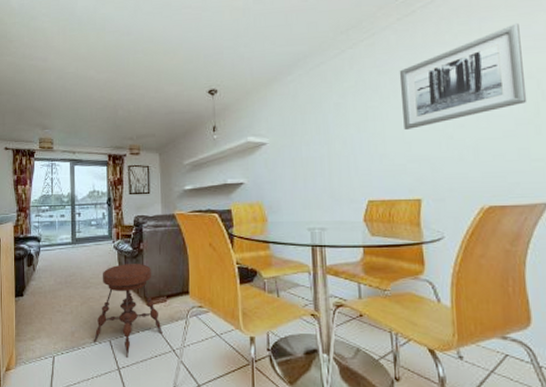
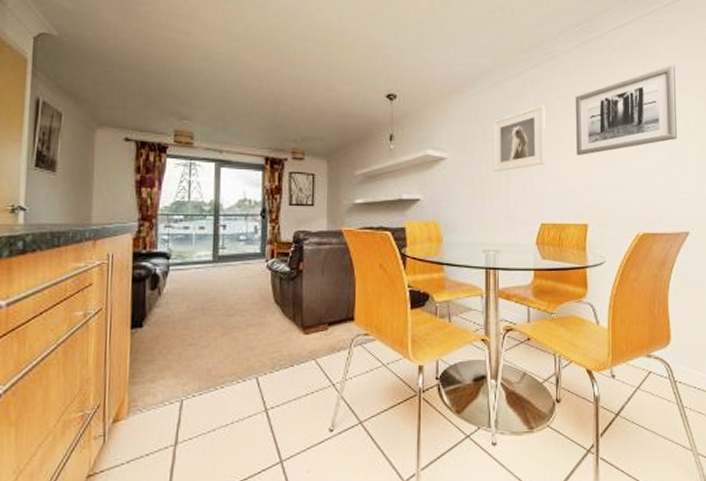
stool: present [94,264,162,358] -> none [236,287,321,396]
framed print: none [311,82,370,154] -> present [492,104,545,173]

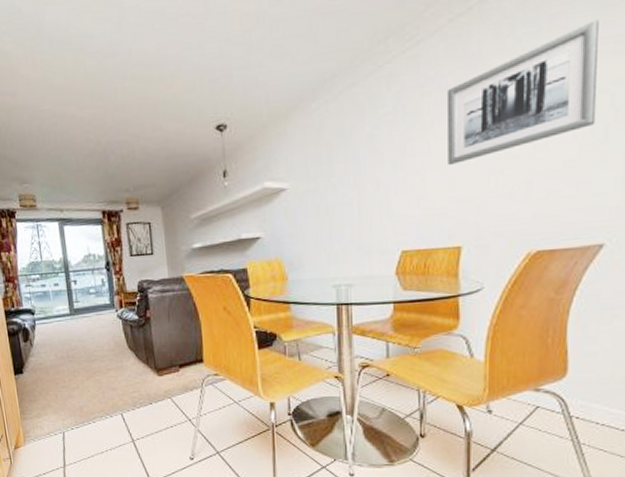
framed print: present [492,104,545,173] -> none [339,107,407,199]

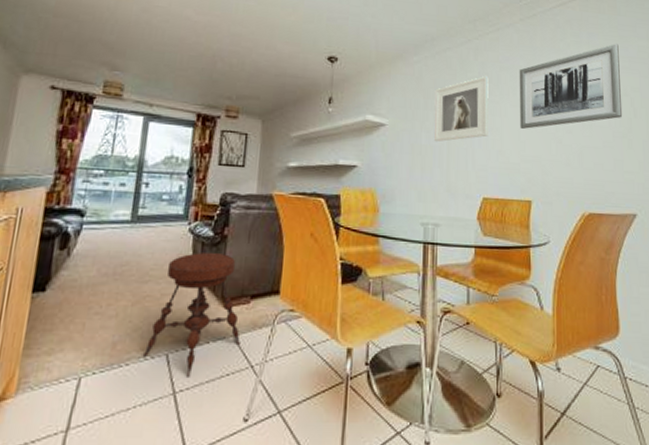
stool: none [104,333,177,429] -> present [144,253,240,377]
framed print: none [339,107,407,199] -> present [433,75,489,142]

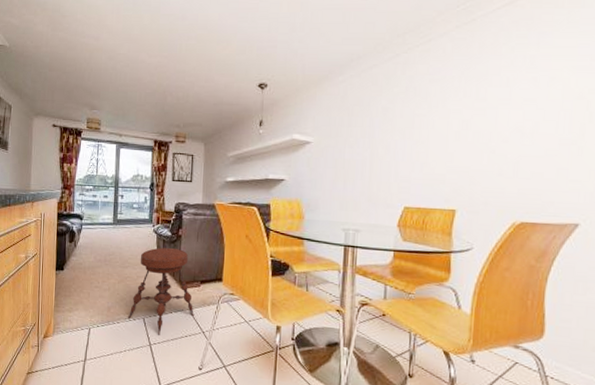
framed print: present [433,75,489,142] -> none [356,89,417,157]
wall art: present [519,44,623,130] -> none [448,41,578,141]

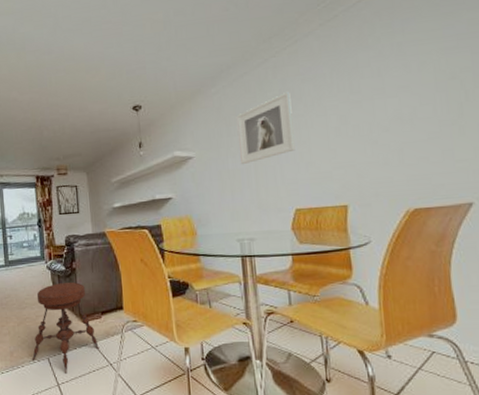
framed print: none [356,89,417,157] -> present [236,91,295,165]

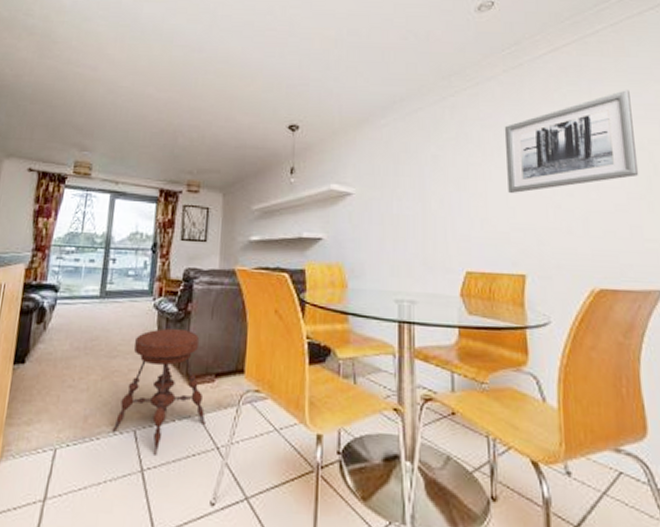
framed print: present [236,91,295,165] -> none [406,135,470,211]
wall art: none [322,23,451,138] -> present [504,90,639,194]

